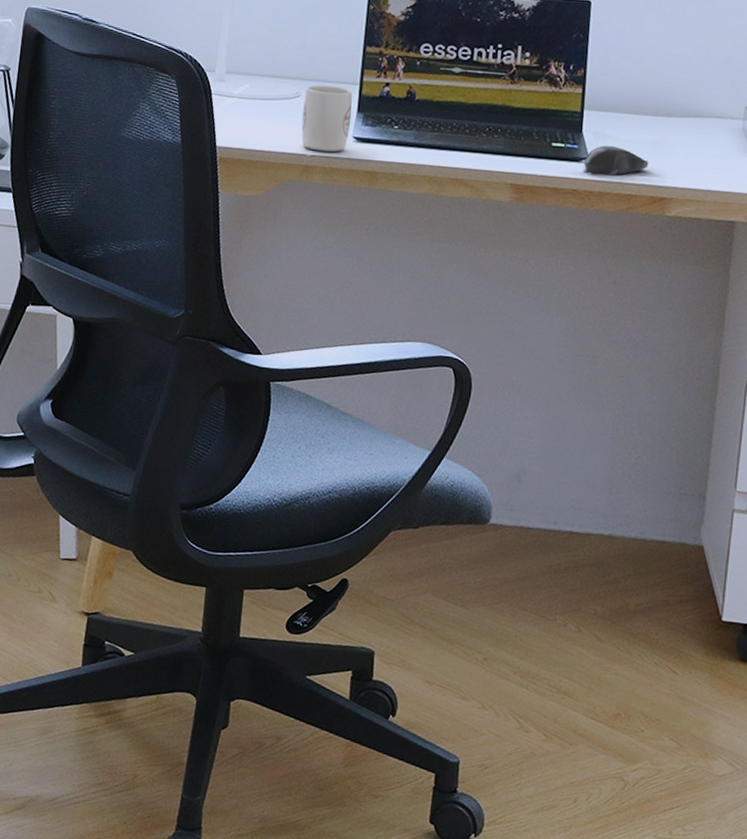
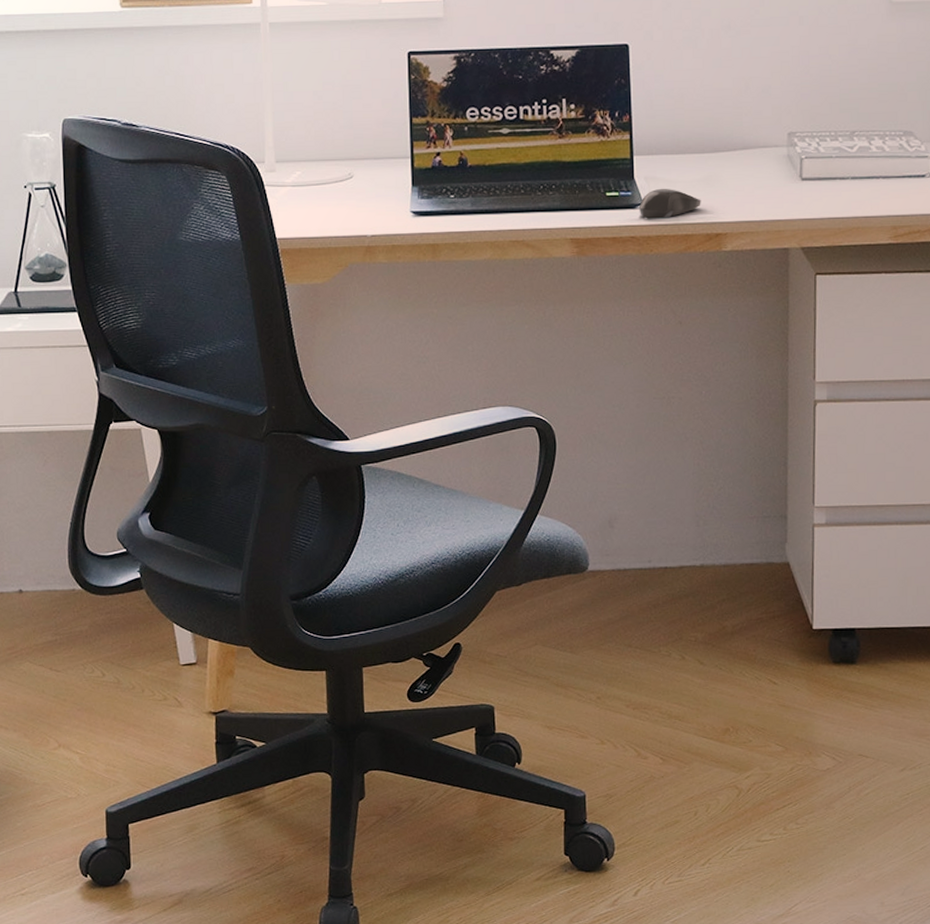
mug: present [301,85,353,152] -> none [357,162,407,231]

